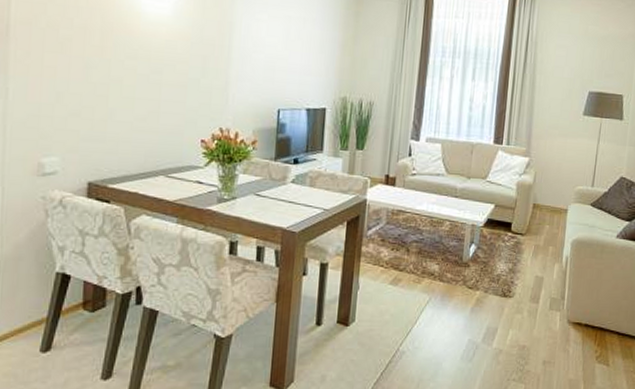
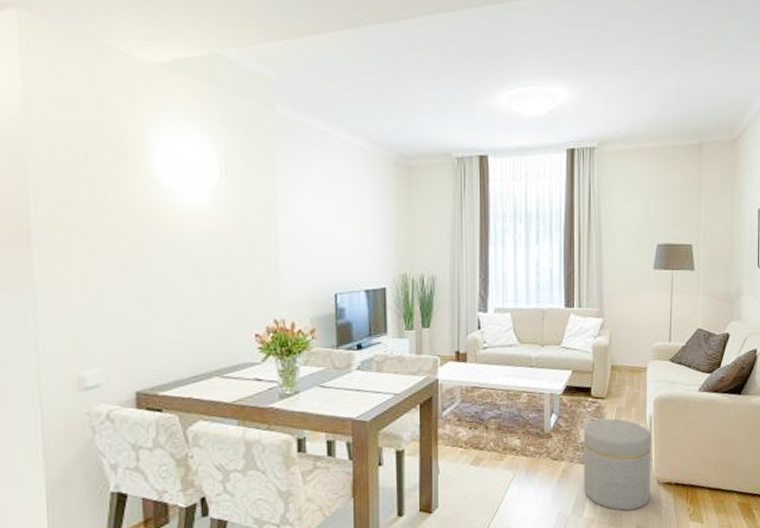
ottoman: none [495,254,566,345] -> present [583,418,652,511]

